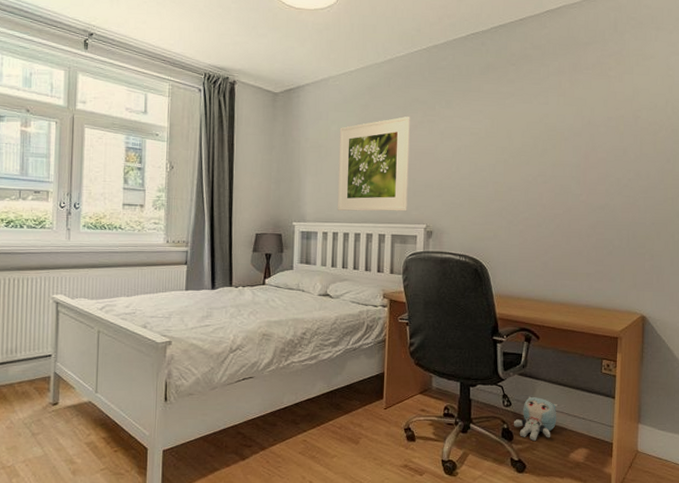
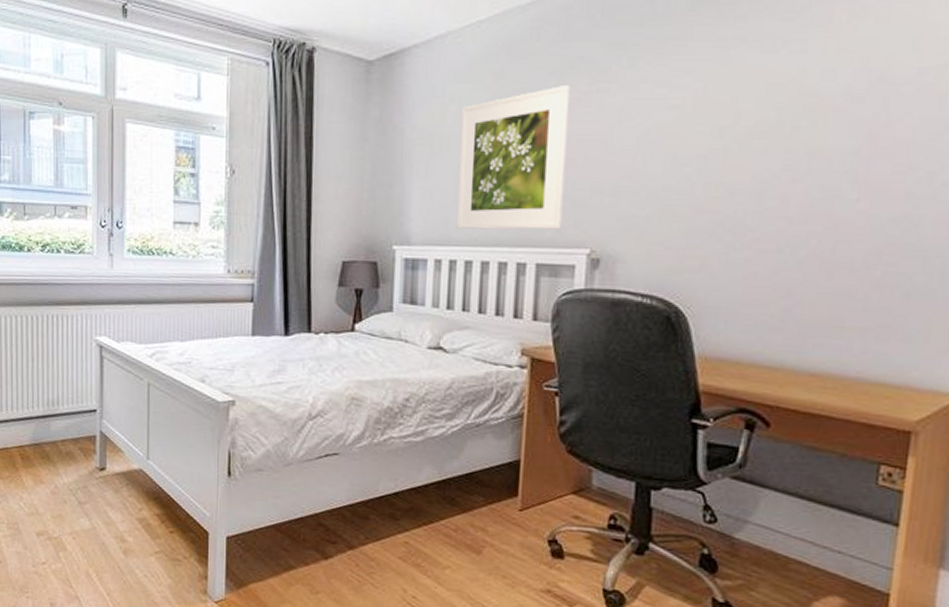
plush toy: present [514,396,557,442] -> none [720,511,795,578]

